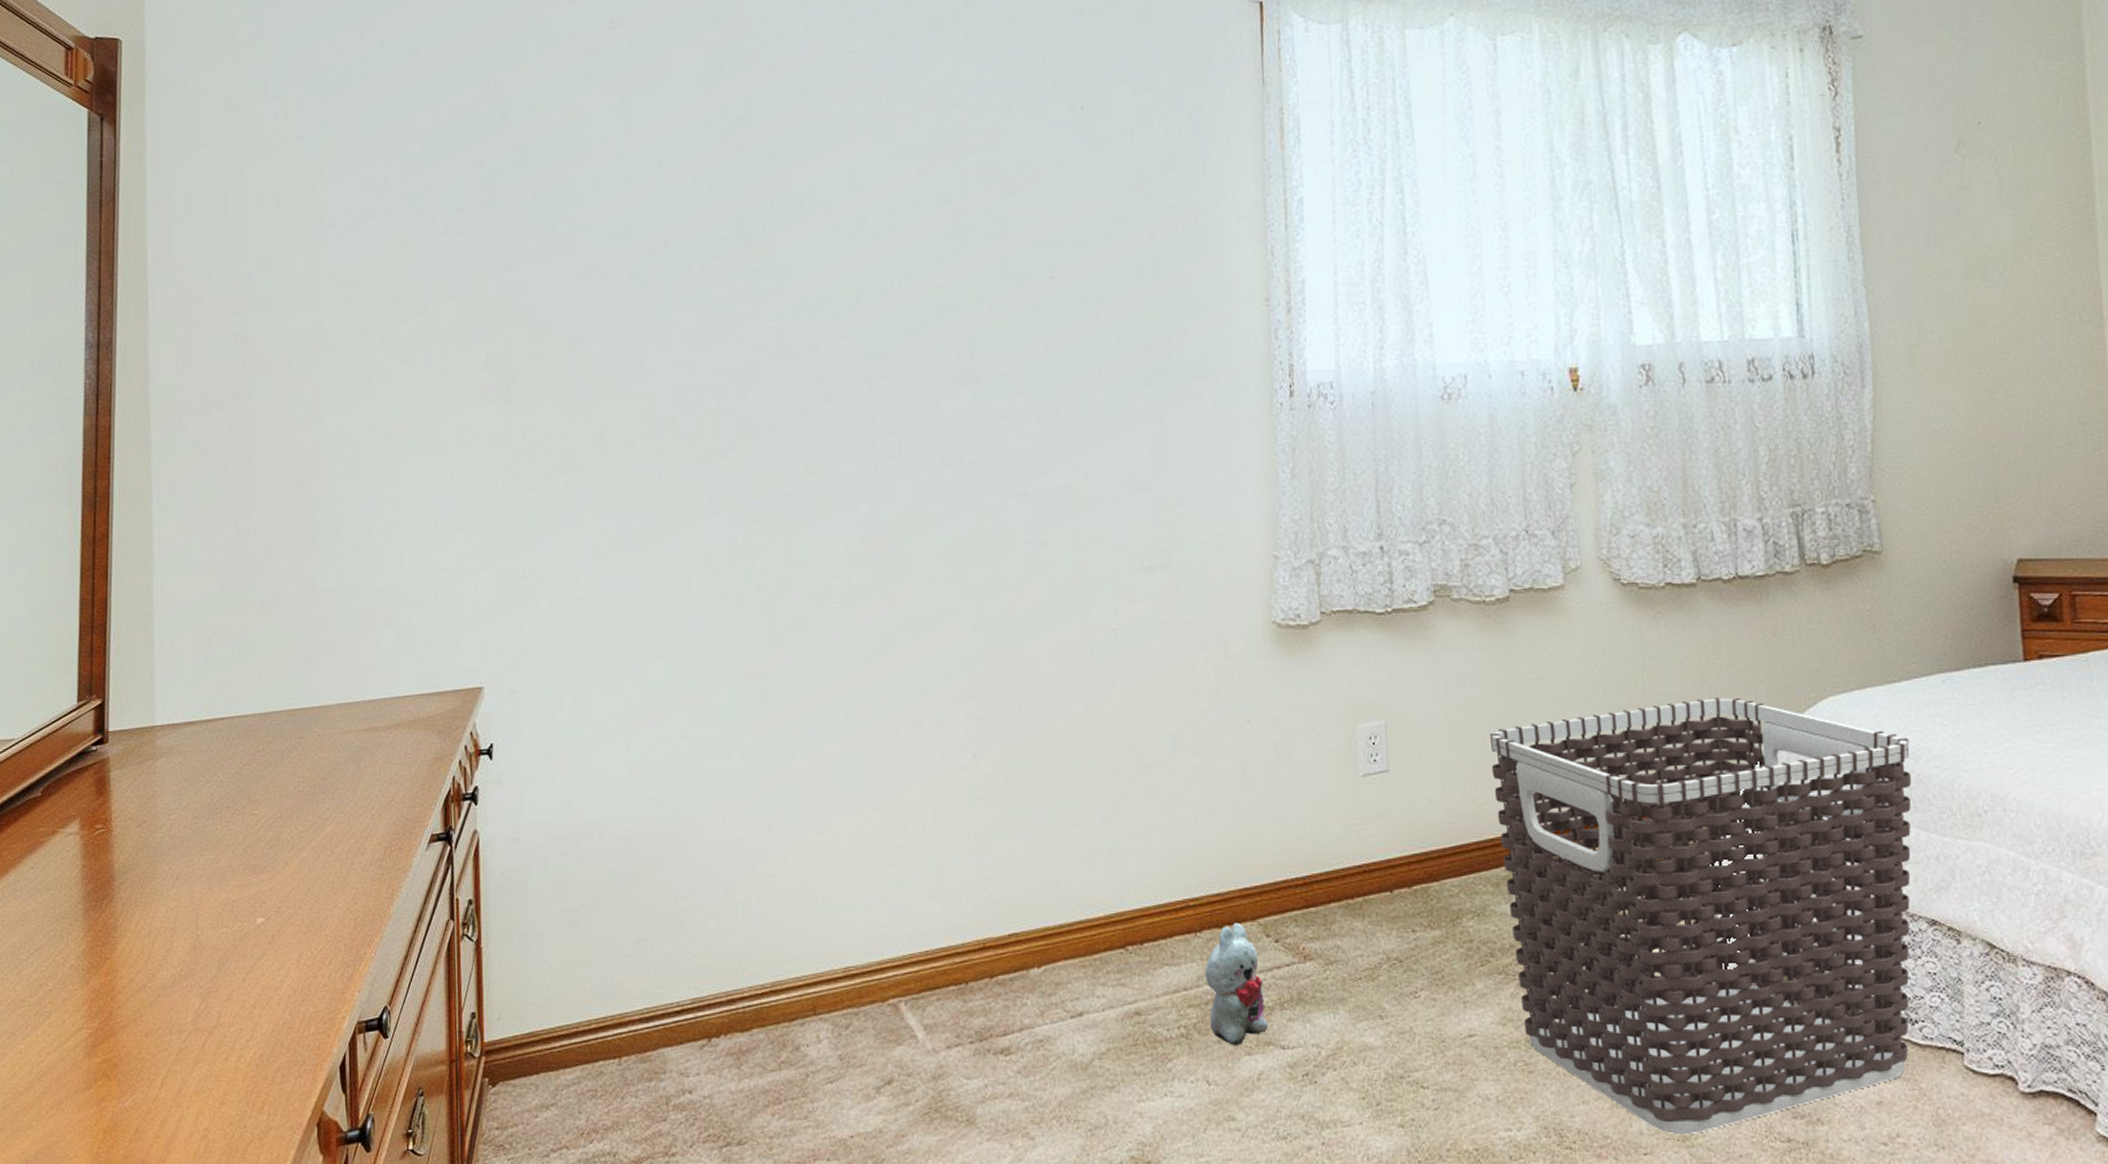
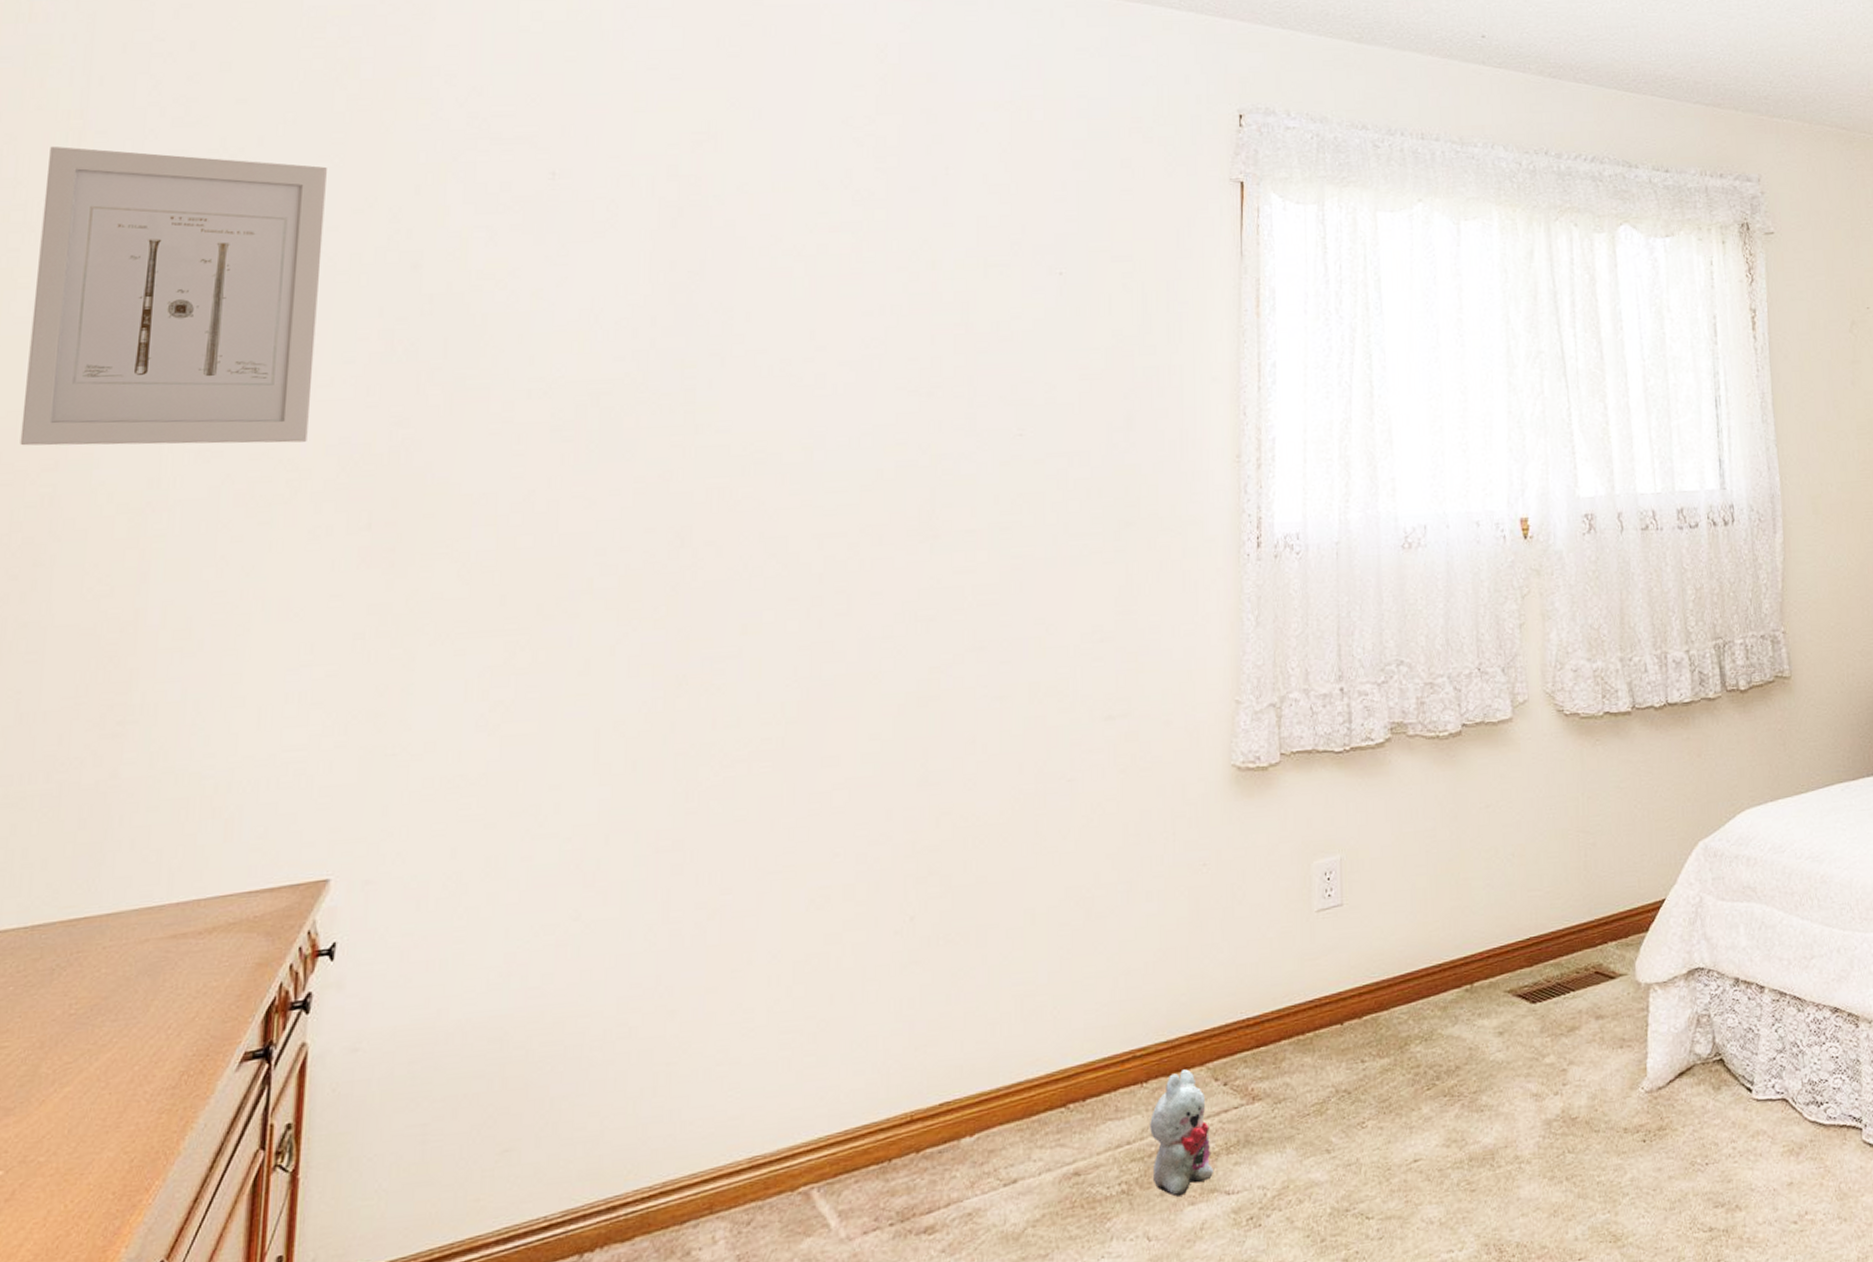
wall art: none [210,14,432,291] -> present [20,146,327,446]
clothes hamper: present [1489,698,1912,1135] -> none [1440,815,1817,1237]

